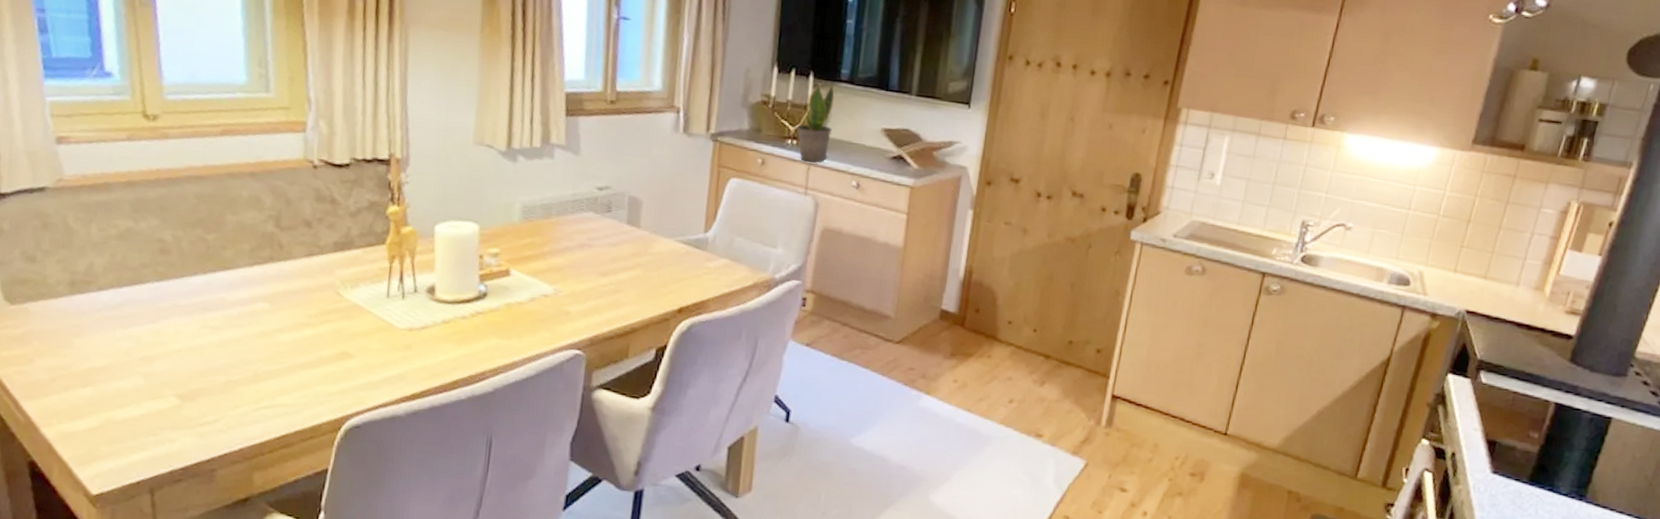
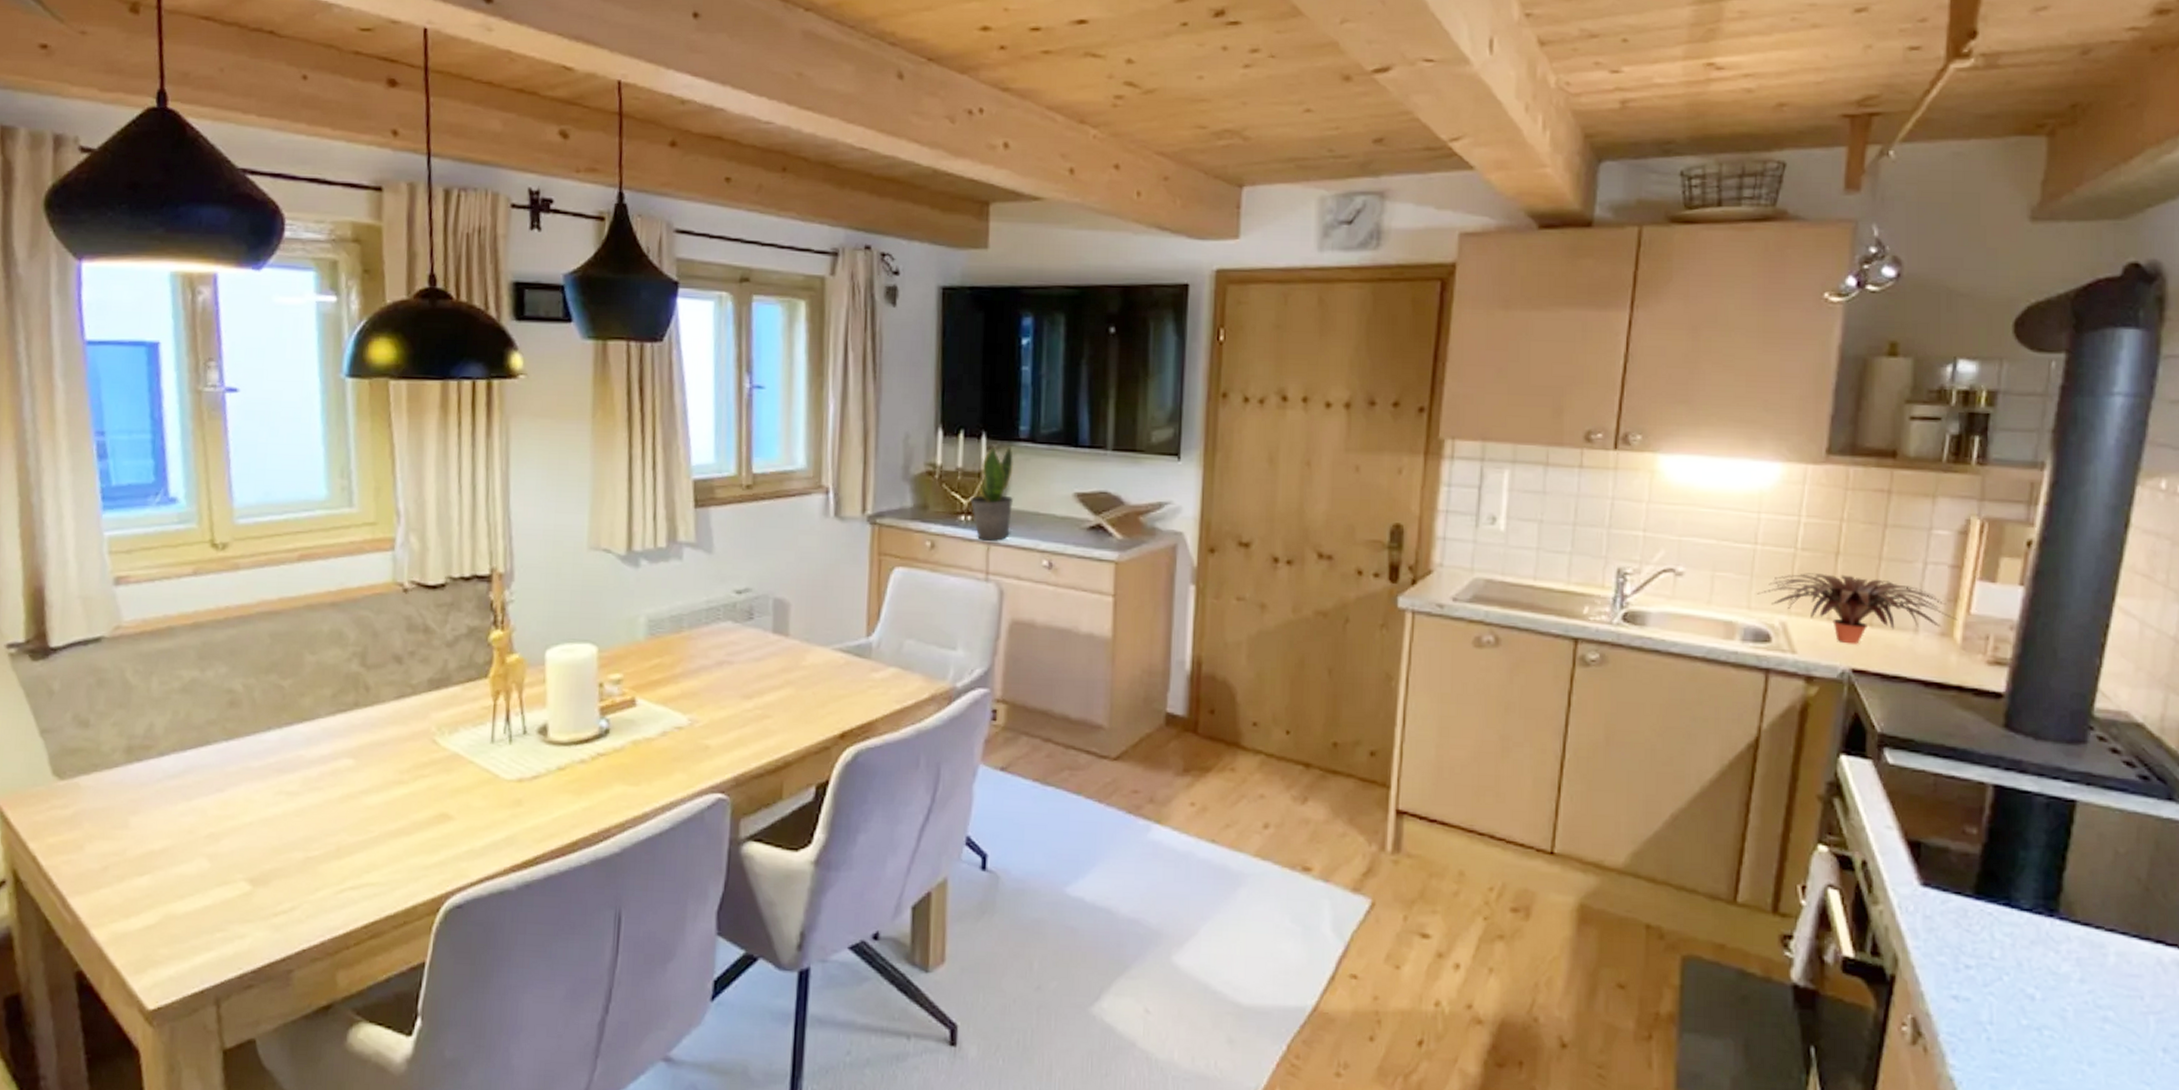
plant: none [1405,234,1550,291] -> present [1757,573,1958,643]

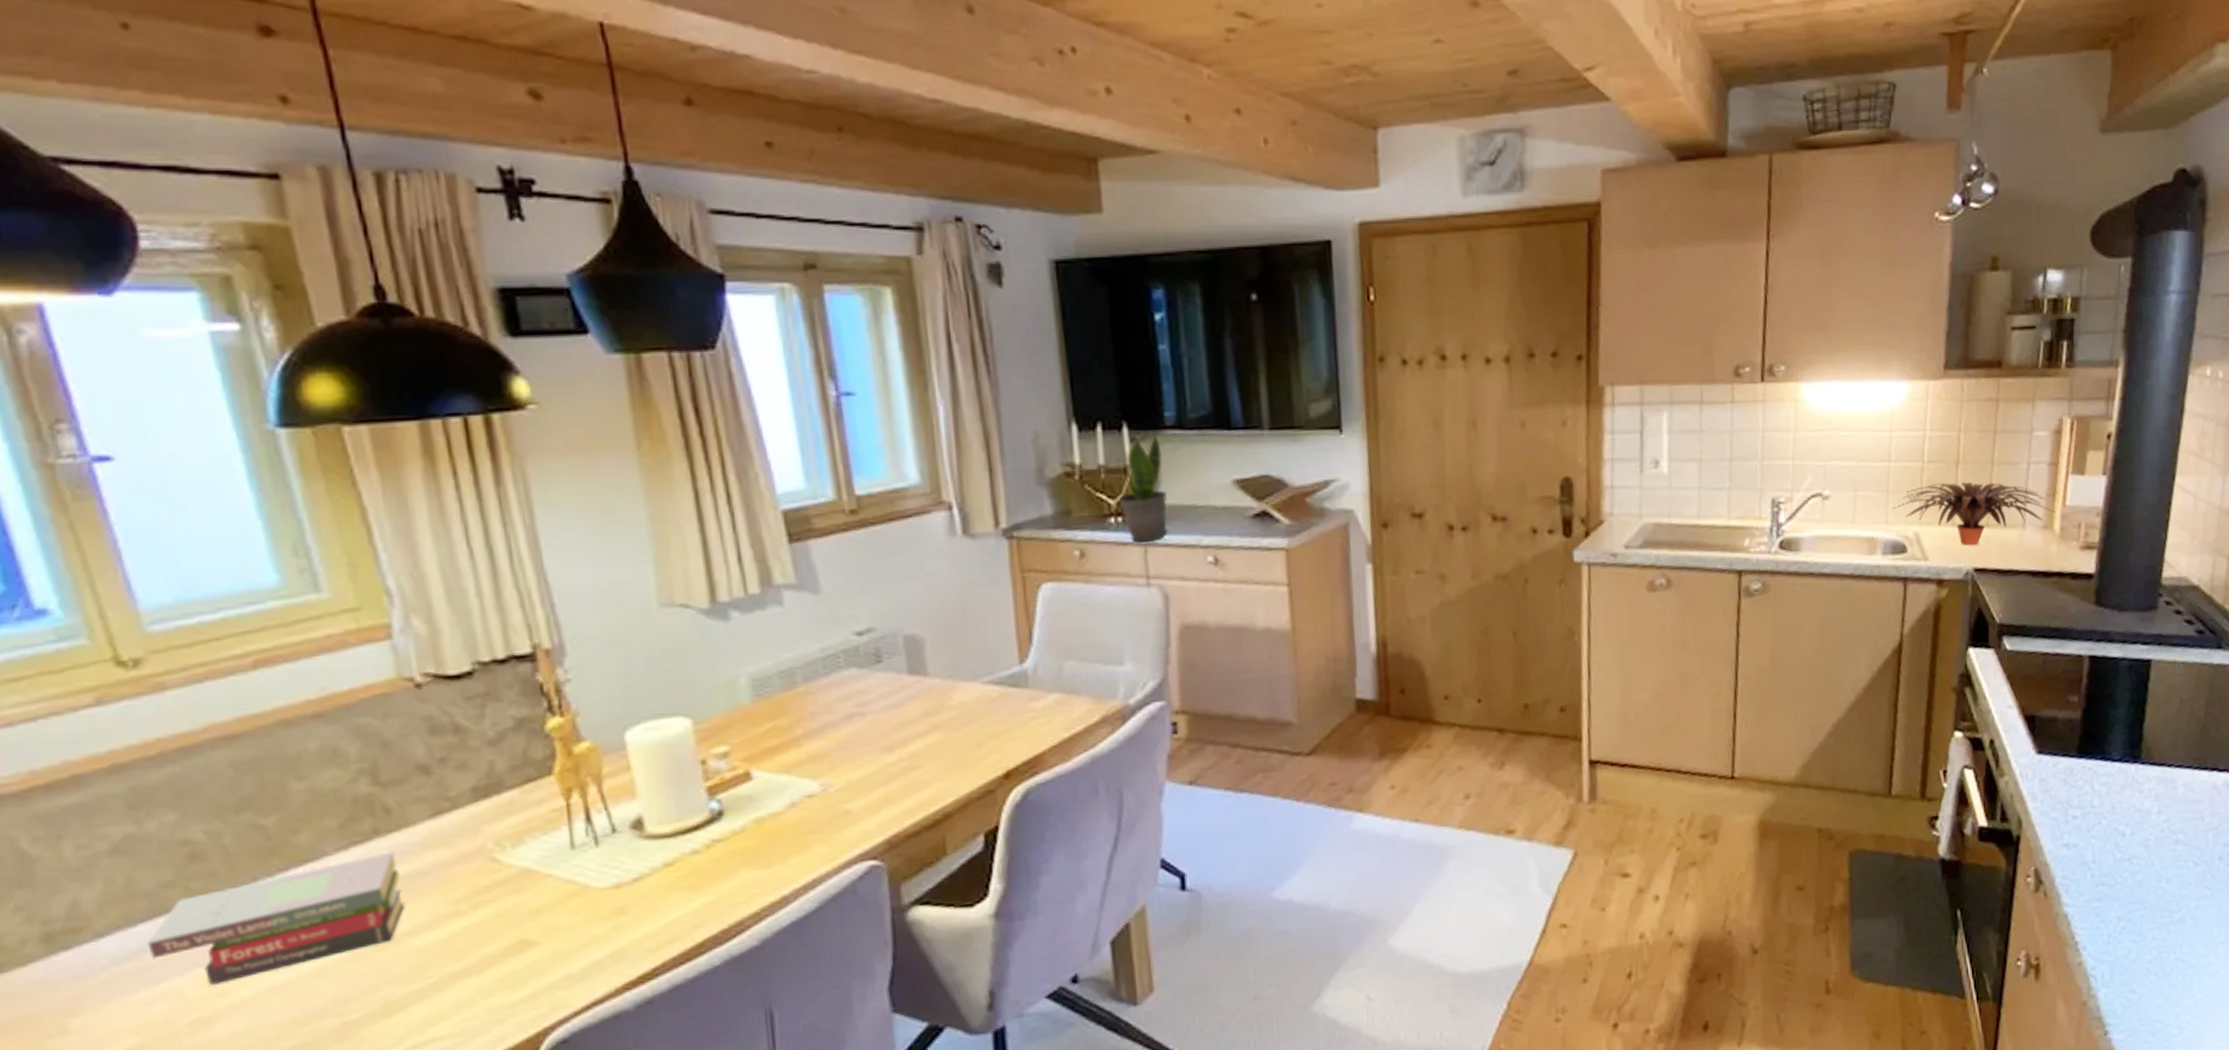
books: none [190,722,367,808] -> present [147,851,405,985]

